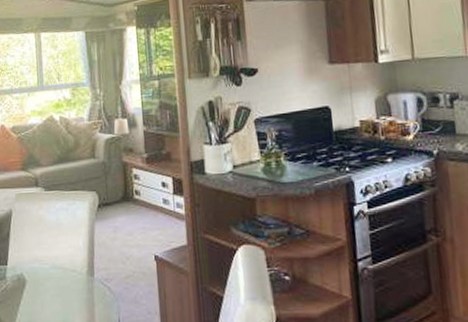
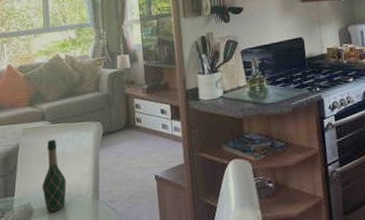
wine bottle: none [34,207,60,285] -> present [41,139,67,212]

